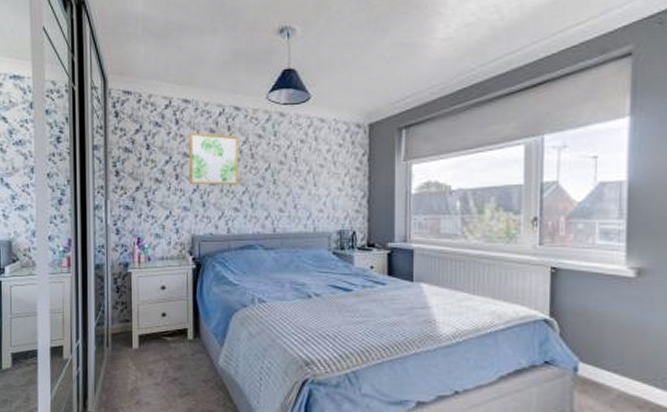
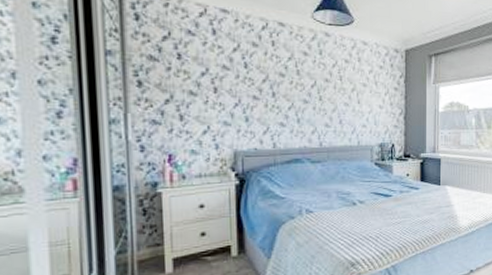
wall art: present [189,132,239,185] -> none [229,44,284,100]

